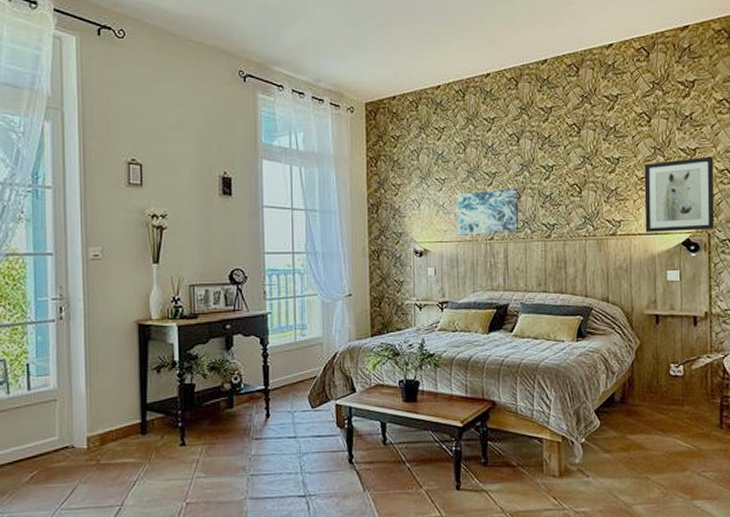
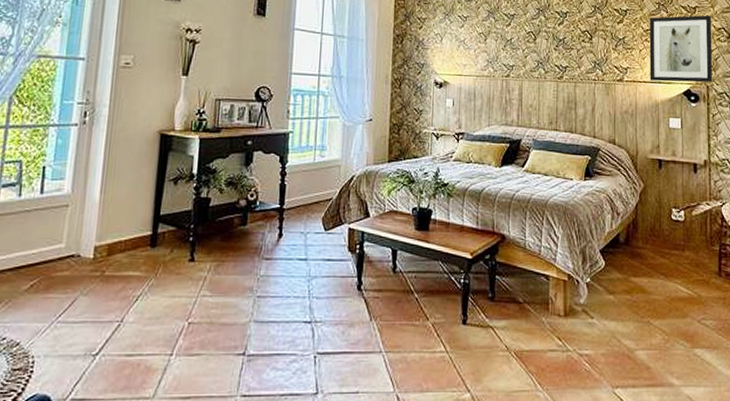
wall art: present [456,188,519,236] -> none [475,30,535,72]

